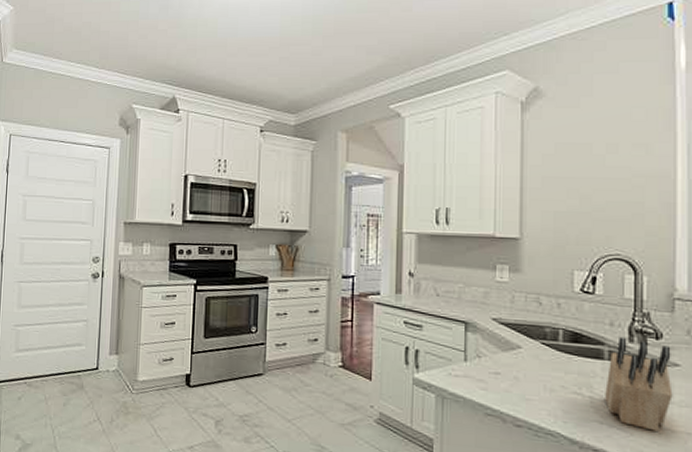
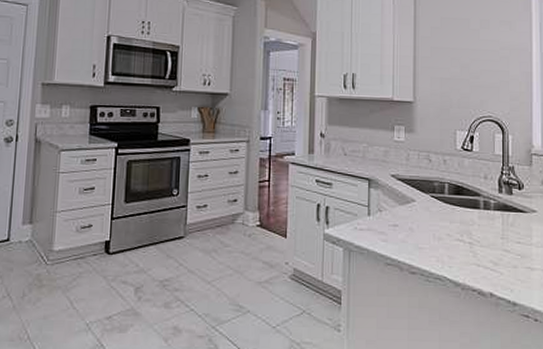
knife block: present [605,336,673,431] -> none [481,188,532,270]

